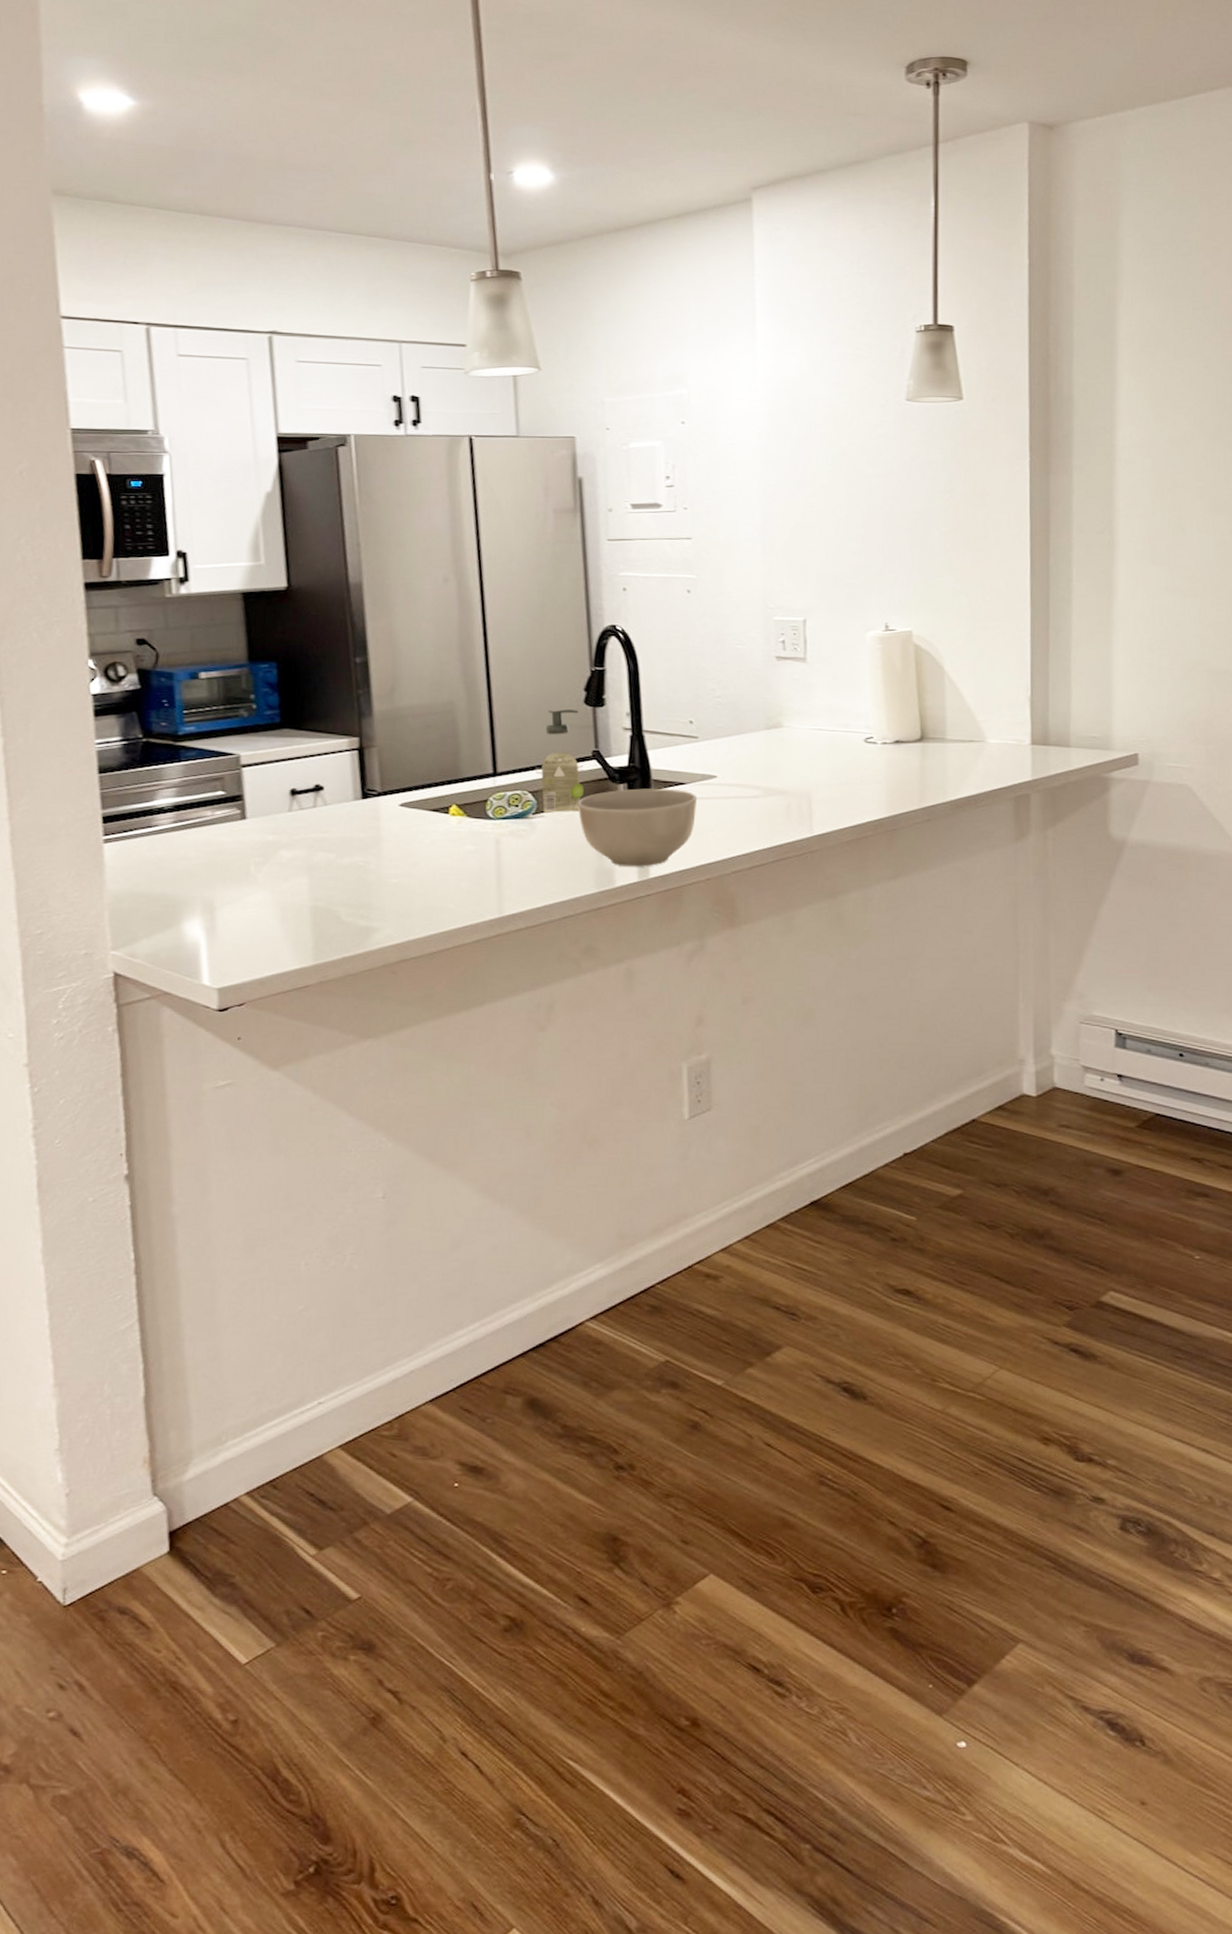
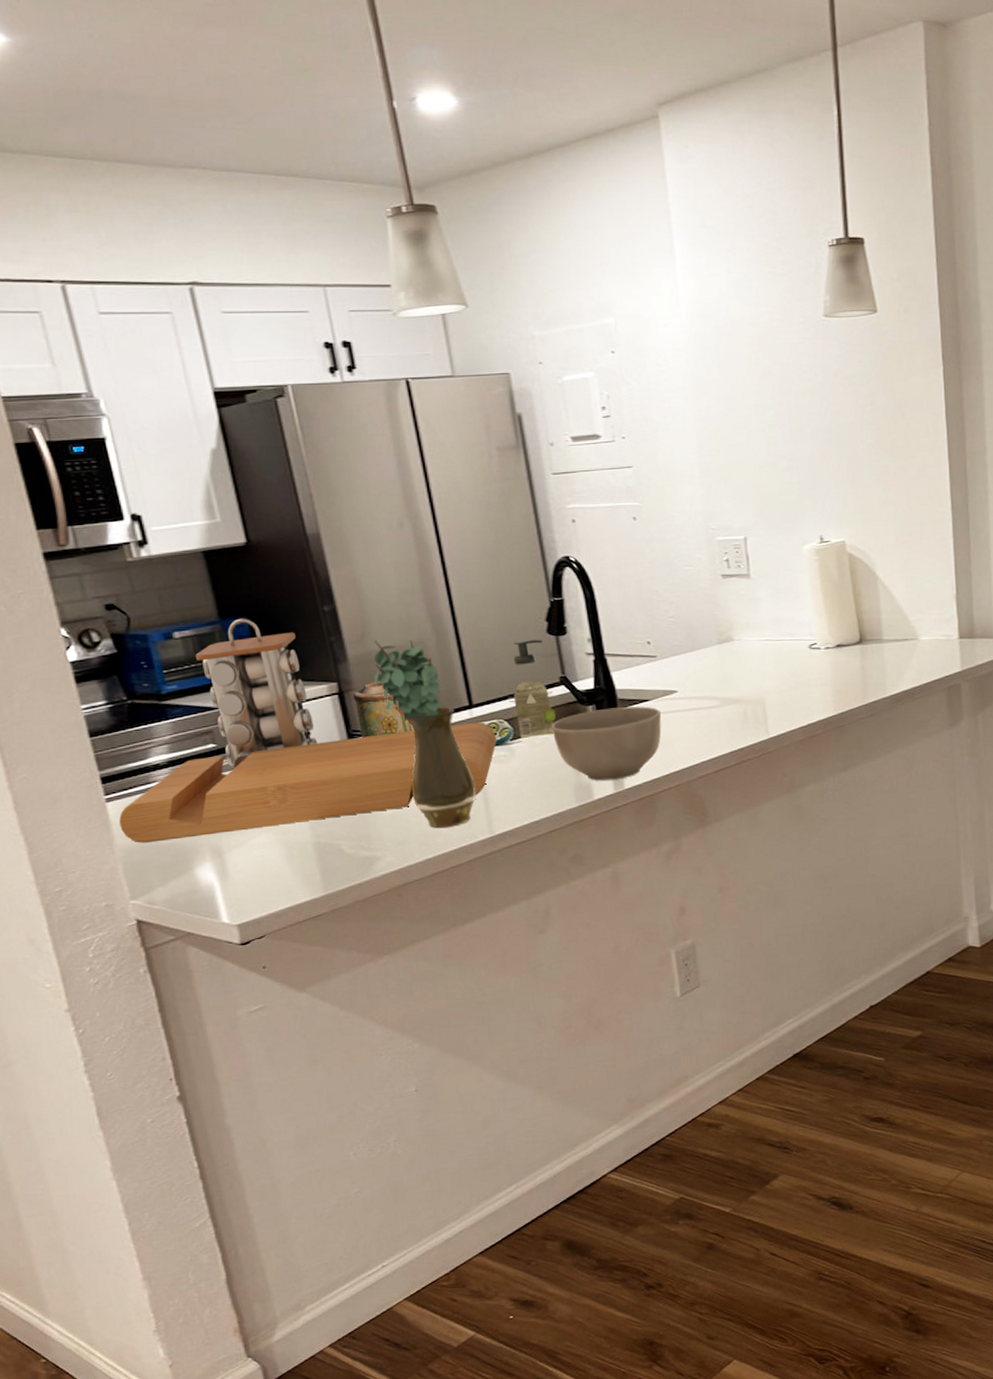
cutting board: none [113,791,518,890] -> present [119,722,497,843]
spice rack: none [218,663,331,819] -> present [195,618,318,768]
canister: none [373,739,431,798] -> present [353,680,413,738]
vase: none [397,696,490,902] -> present [374,640,476,828]

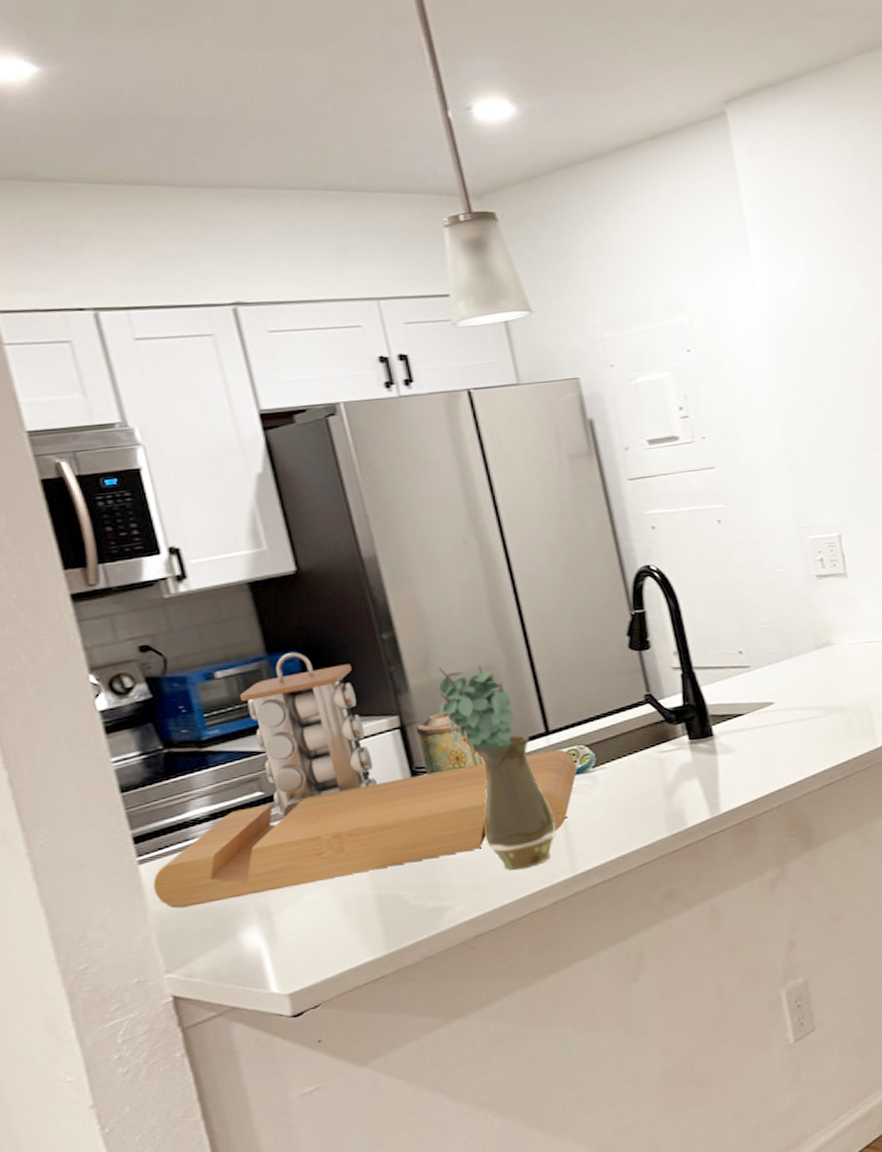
soap dispenser: present [508,639,557,739] -> none [588,655,643,765]
bowl: present [550,706,662,781] -> none [636,721,759,806]

